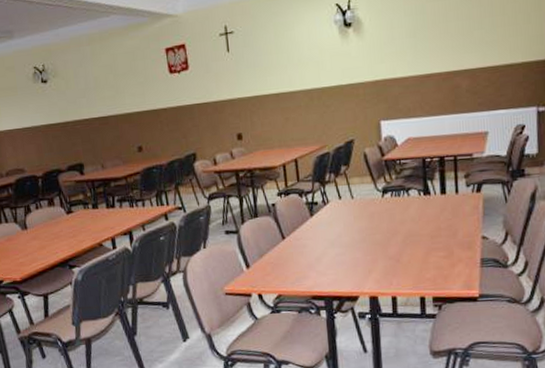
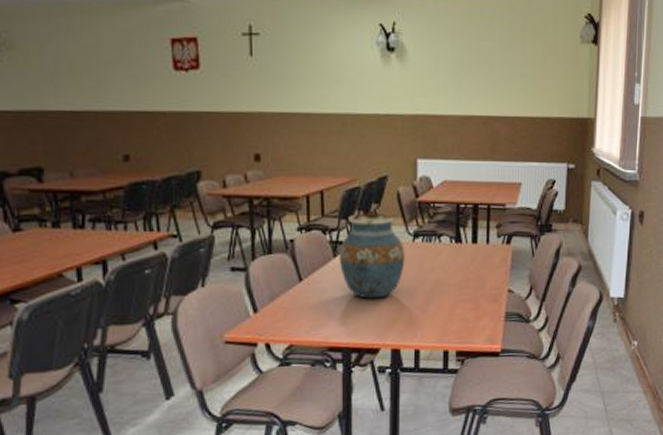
vase: none [315,174,376,252] -> present [340,212,405,299]

